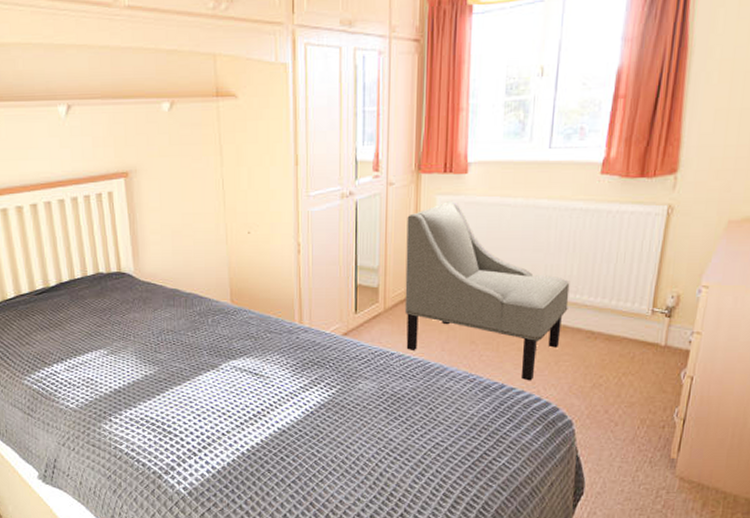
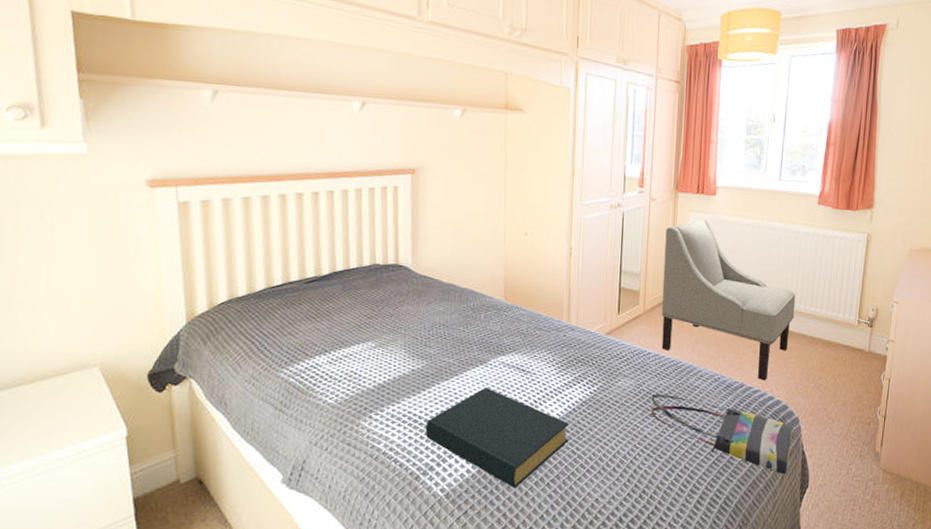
hardback book: none [163,391,308,489] -> present [425,387,570,489]
tote bag: none [396,396,565,481] -> present [650,394,793,475]

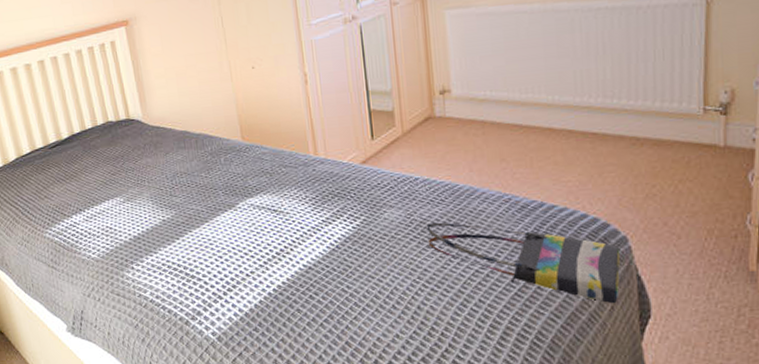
hardback book: present [425,387,570,489] -> none [185,230,337,330]
chair: present [661,218,796,381] -> none [416,14,606,197]

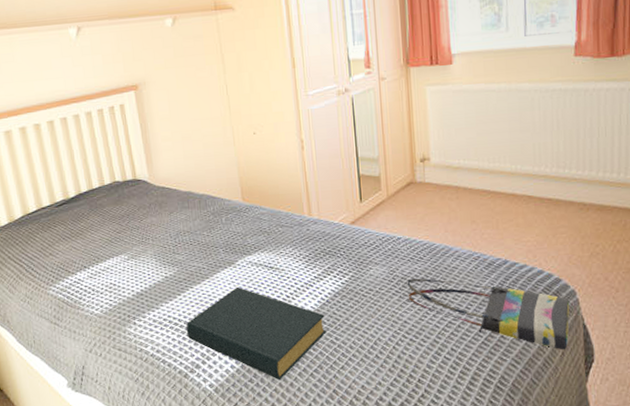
hardback book: none [185,230,337,330] -> present [186,286,326,381]

